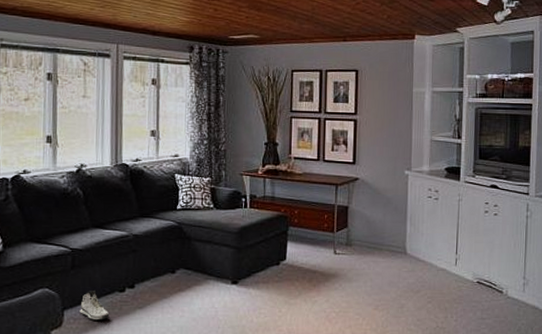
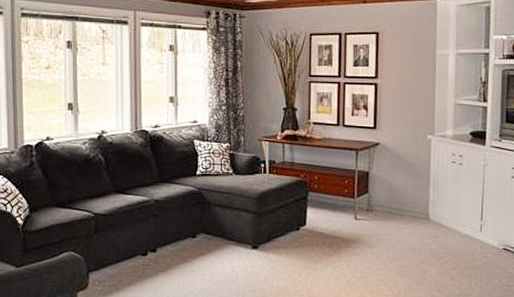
sneaker: present [80,291,110,320] -> none [104,254,133,283]

